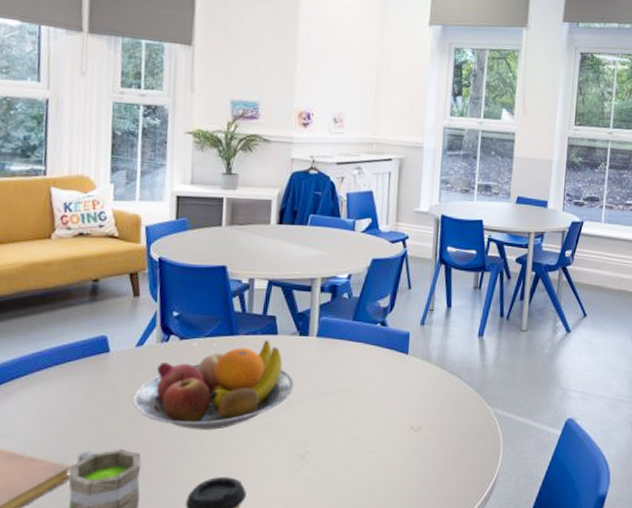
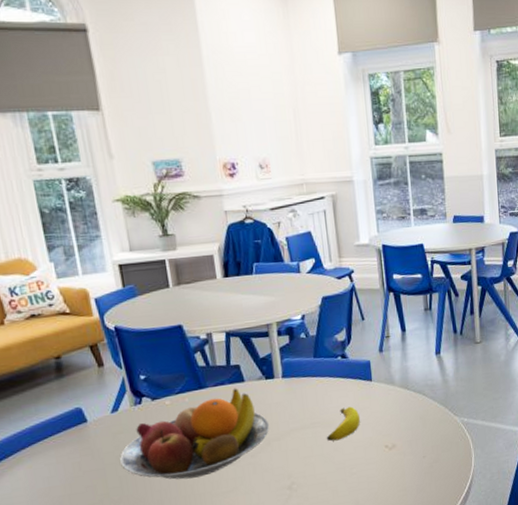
banana: none [350,378,390,413] -> present [326,406,361,442]

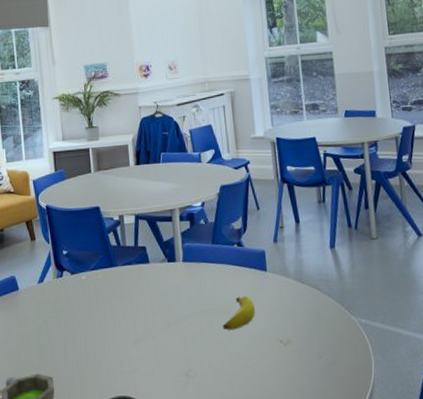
fruit bowl: present [120,388,270,480] -> none [42,268,170,354]

